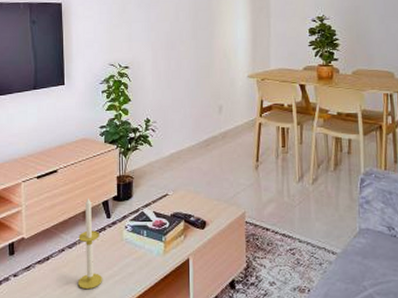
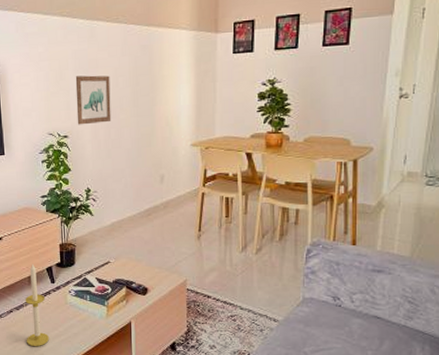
wall art: none [137,9,172,56] -> present [75,75,112,125]

